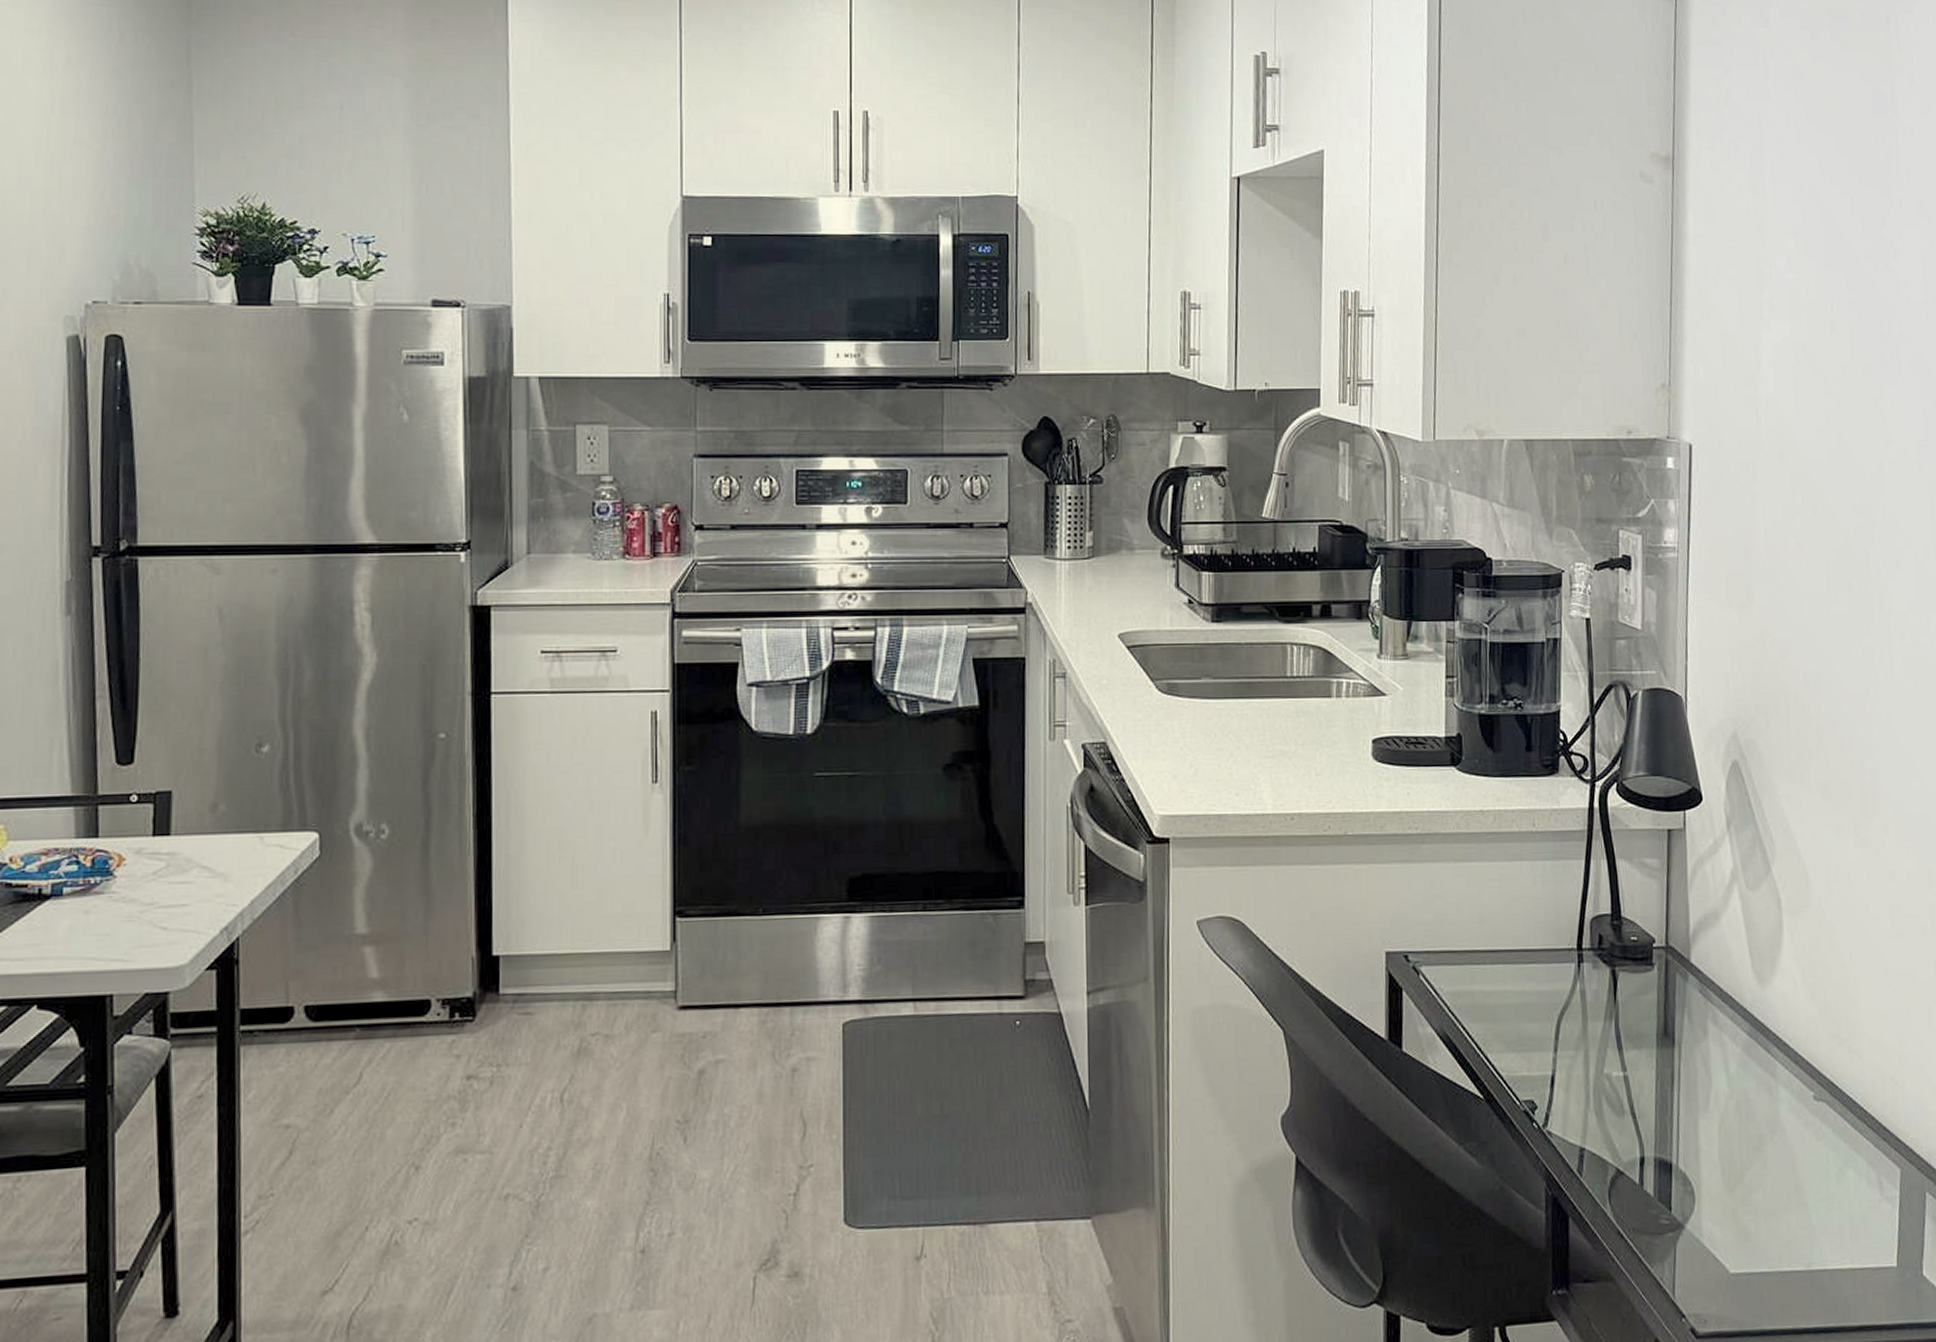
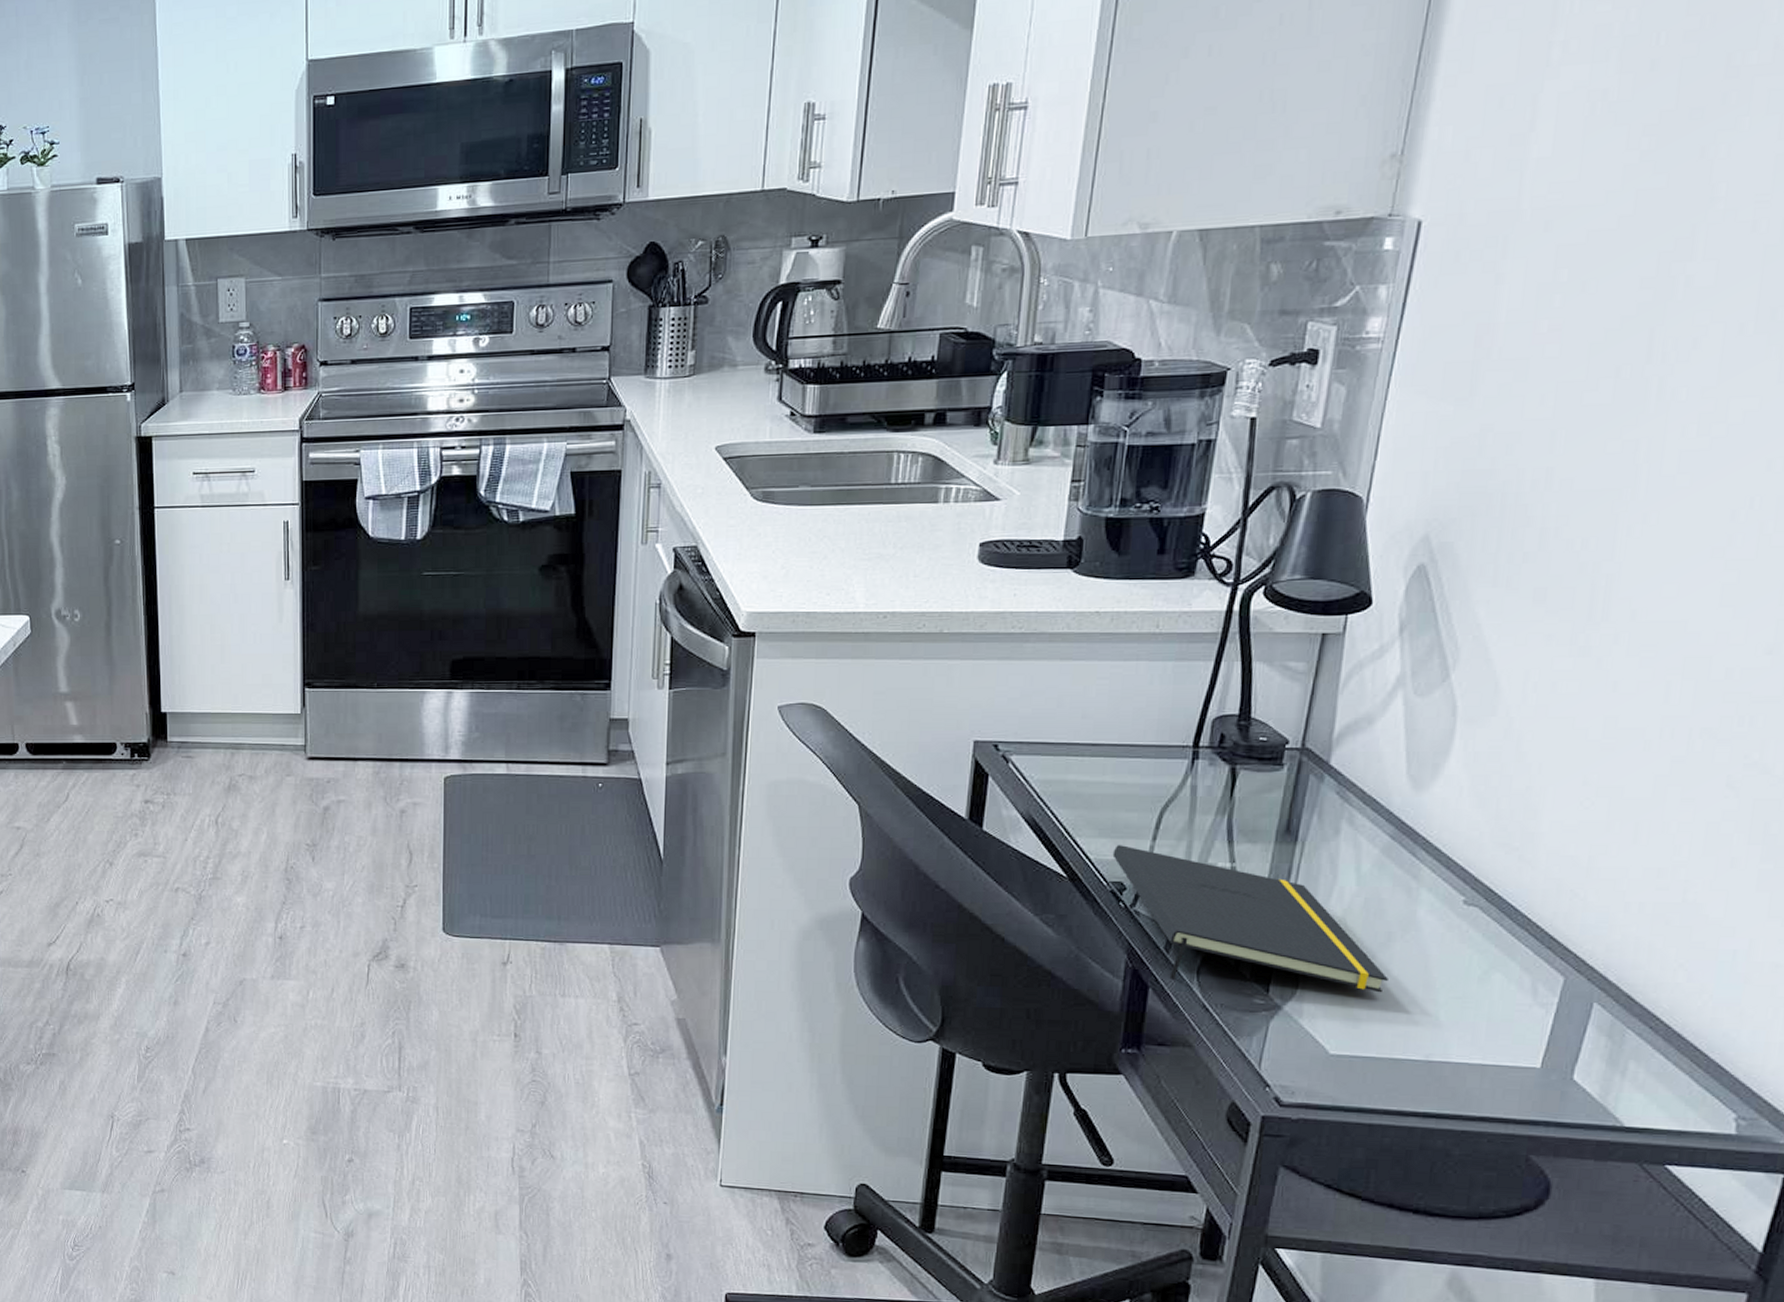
notepad: none [1521,1059,1766,1206] -> present [1112,845,1388,993]

